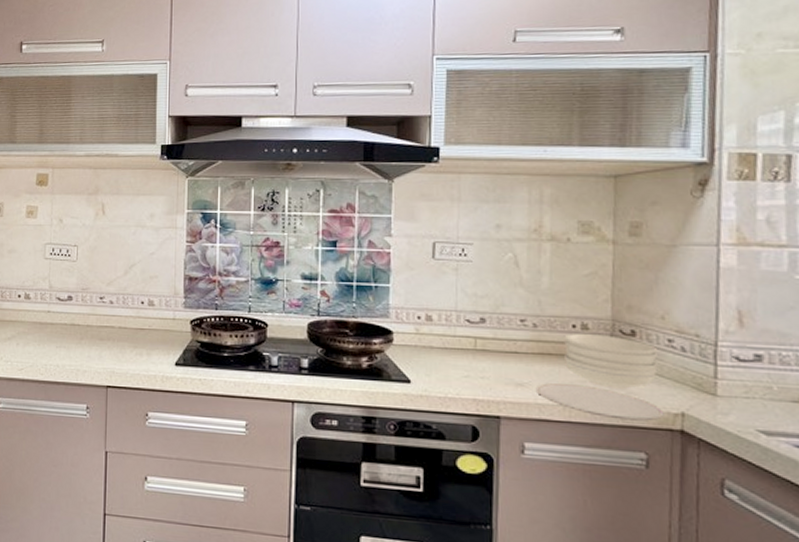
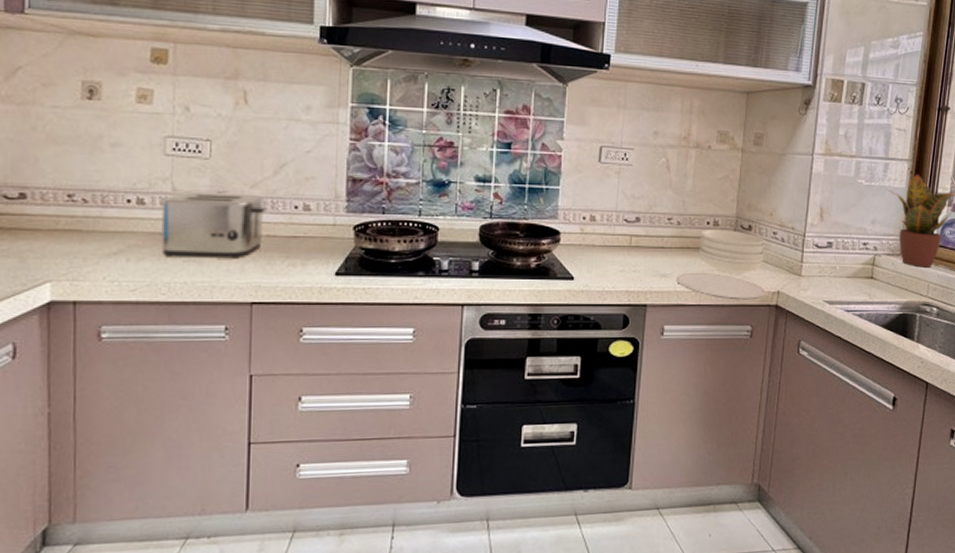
toaster: none [41,289,119,347] -> present [161,193,267,259]

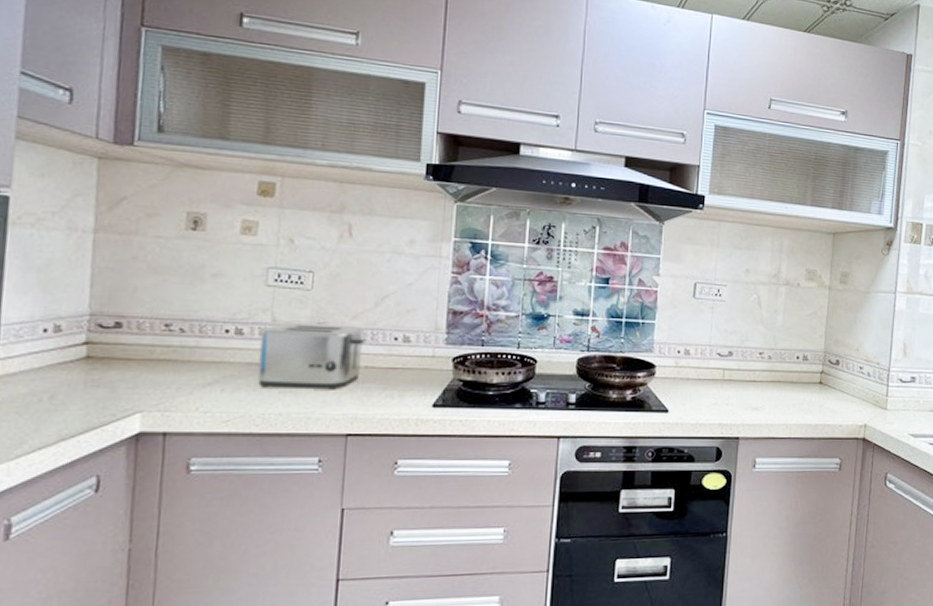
plate: present [675,272,766,300] -> none [767,405,854,433]
bowl: present [698,230,766,274] -> none [788,364,853,408]

